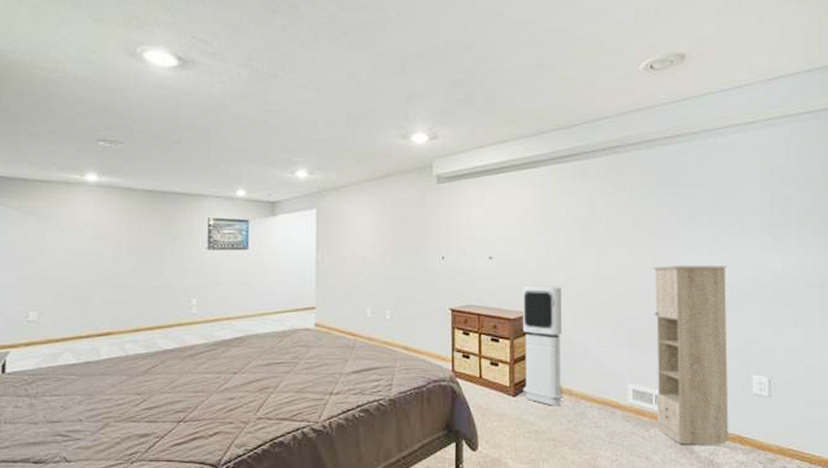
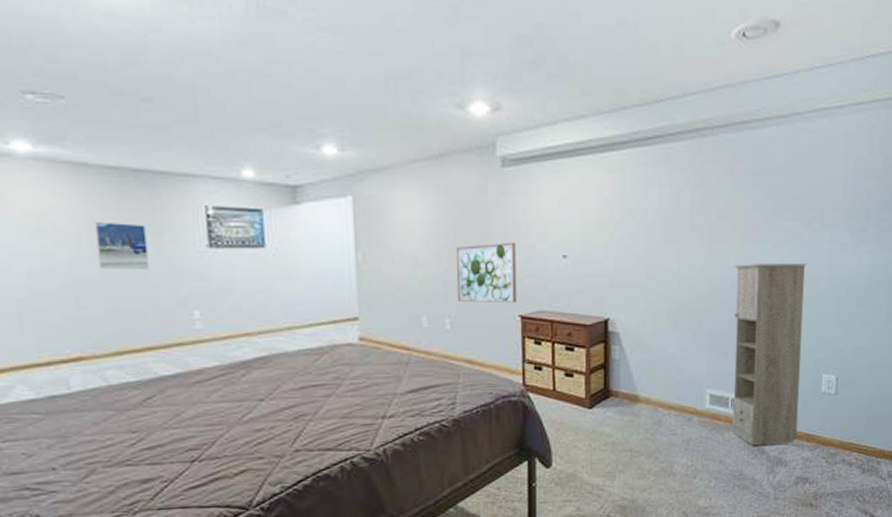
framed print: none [131,230,165,267] -> present [94,221,150,270]
wall art: none [397,246,448,298] -> present [455,242,517,304]
air purifier: present [522,286,562,406] -> none [599,287,641,416]

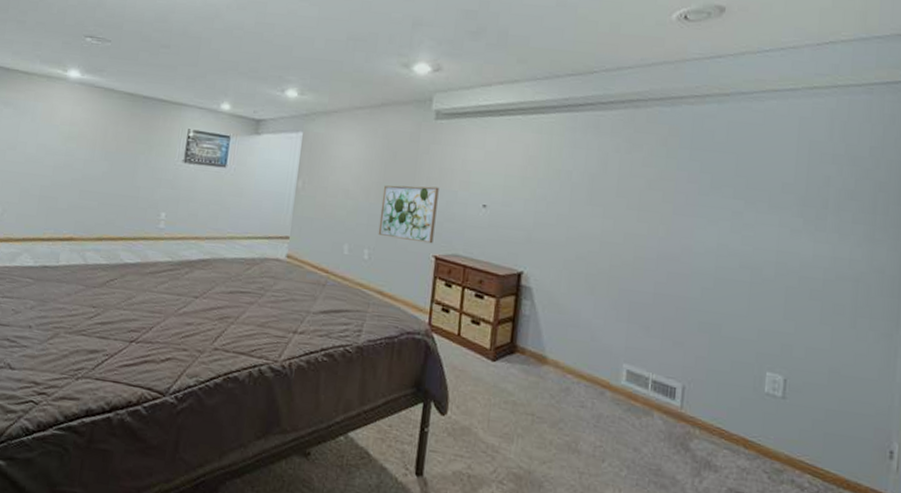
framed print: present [94,221,150,270] -> none [103,133,142,175]
storage cabinet: present [732,263,806,446] -> none [651,237,748,446]

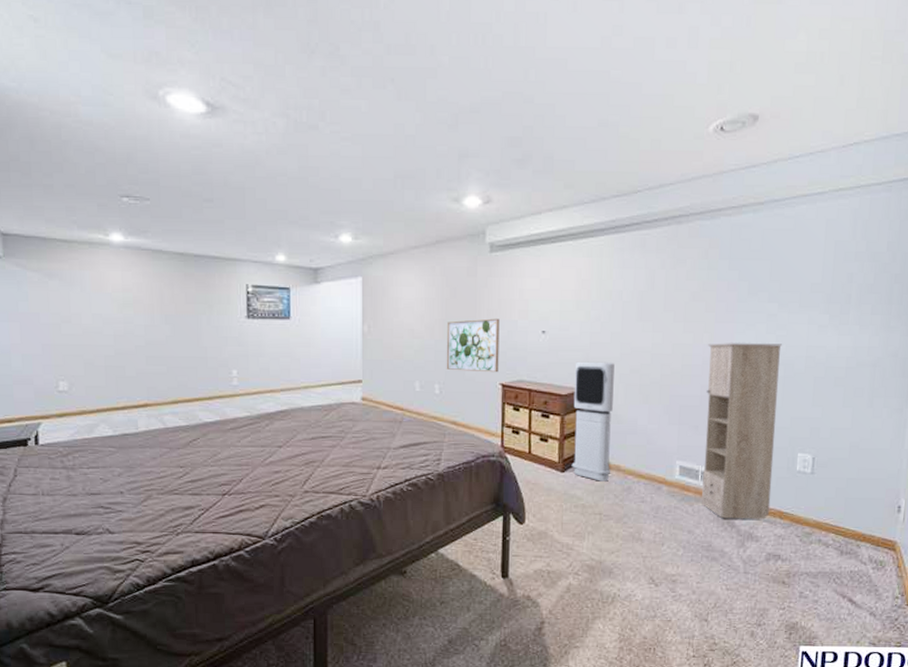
air purifier: none [504,241,559,378] -> present [571,361,615,482]
storage cabinet: none [651,237,748,446] -> present [701,343,782,519]

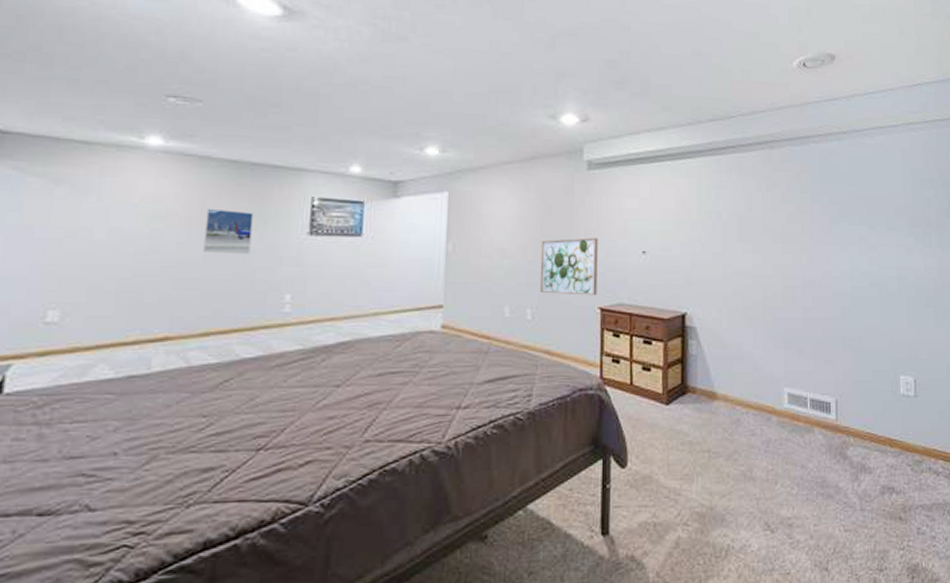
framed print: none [164,296,202,336] -> present [203,208,253,255]
air purifier: present [571,361,615,482] -> none [676,283,717,414]
storage cabinet: present [701,343,782,519] -> none [807,264,880,450]

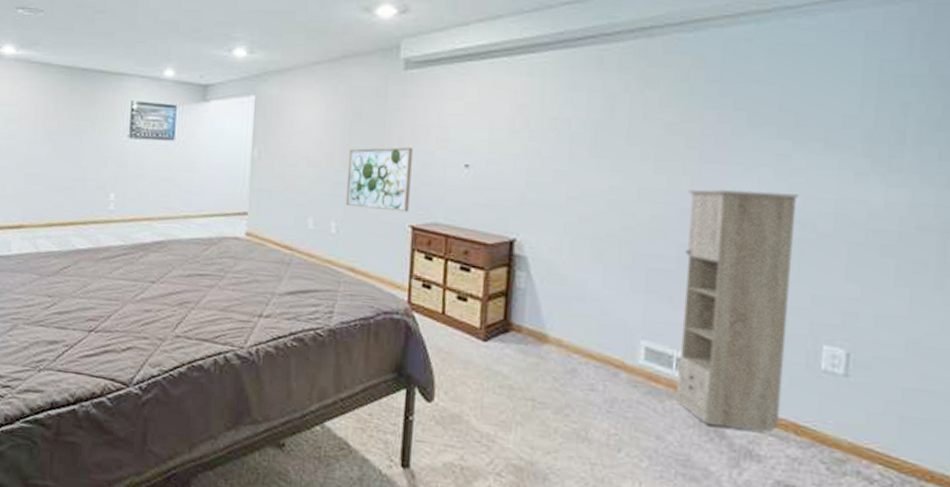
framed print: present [203,208,253,255] -> none [46,111,84,155]
storage cabinet: none [807,264,880,450] -> present [676,189,798,433]

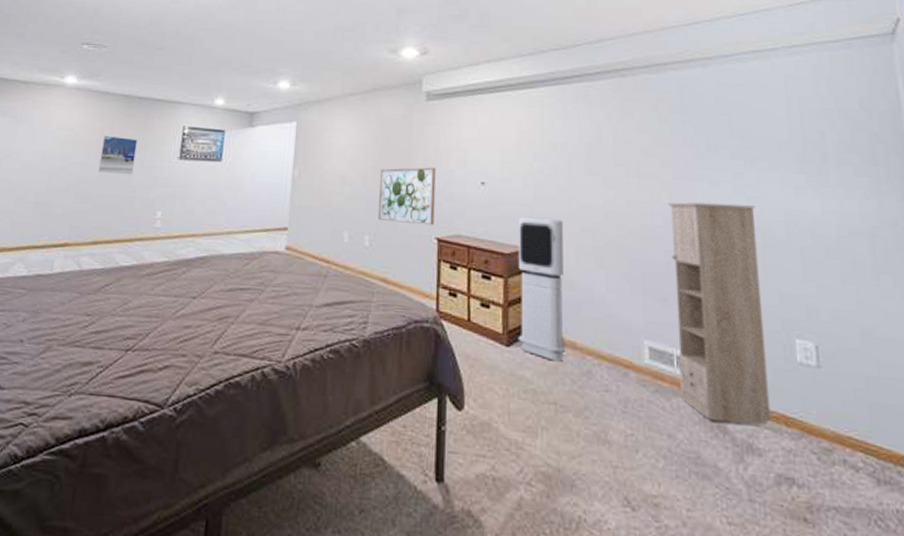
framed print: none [46,111,84,155] -> present [98,135,138,175]
air purifier: none [496,203,558,359] -> present [518,216,565,362]

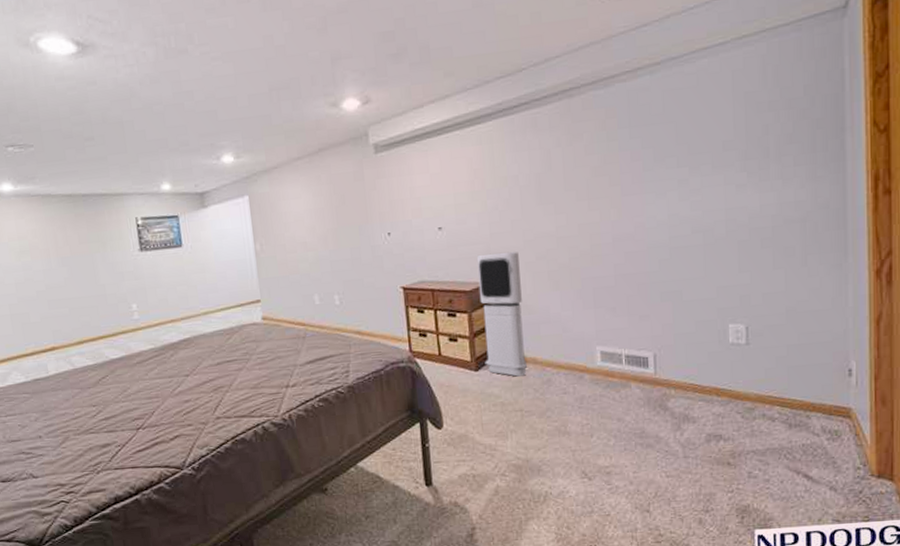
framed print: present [98,135,138,175] -> none [58,238,98,276]
wall art: present [377,167,436,226] -> none [339,220,398,280]
storage cabinet: present [668,202,772,426] -> none [617,210,705,402]

